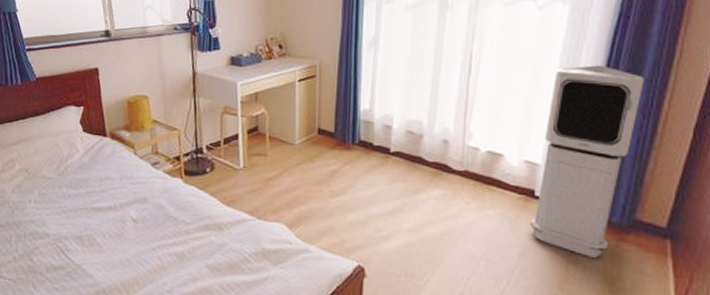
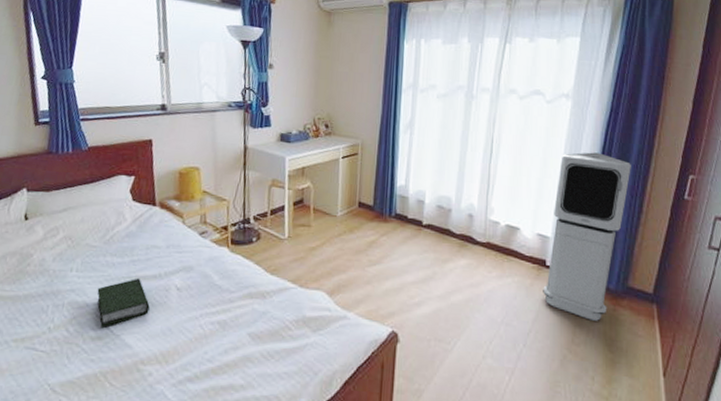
book: none [56,209,108,258] -> present [97,278,150,328]

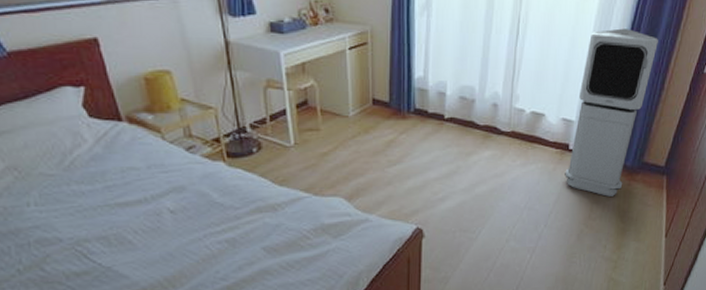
book: present [97,278,150,328] -> none [69,205,141,262]

